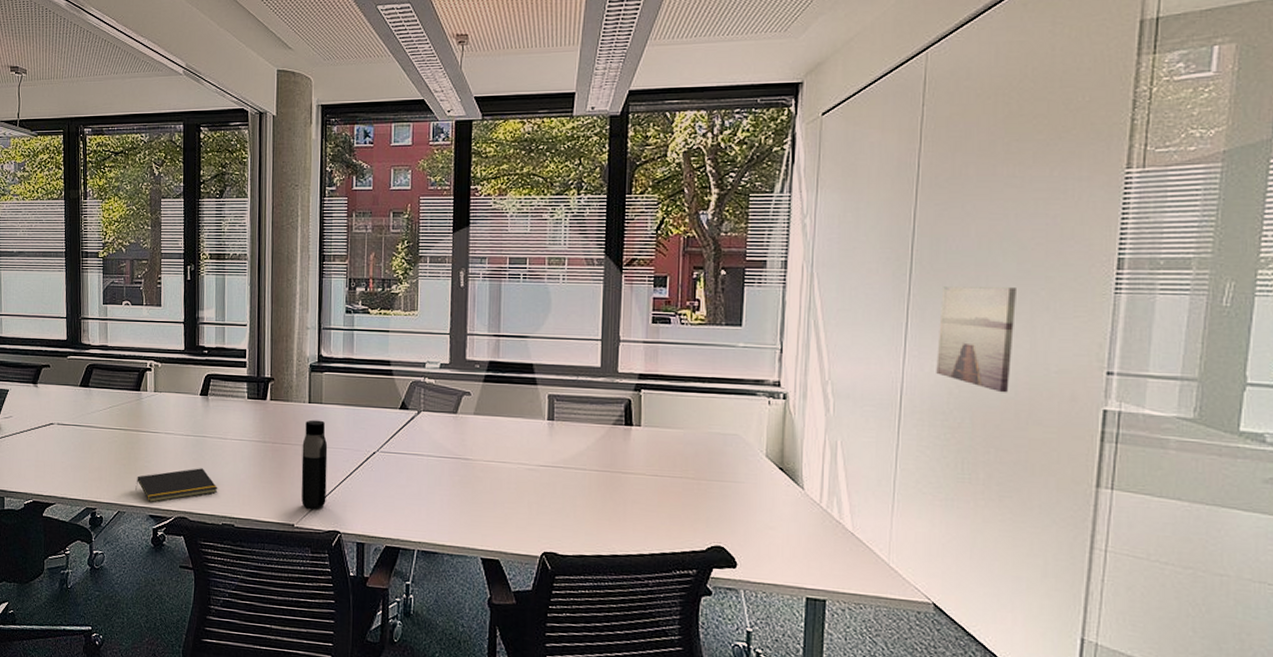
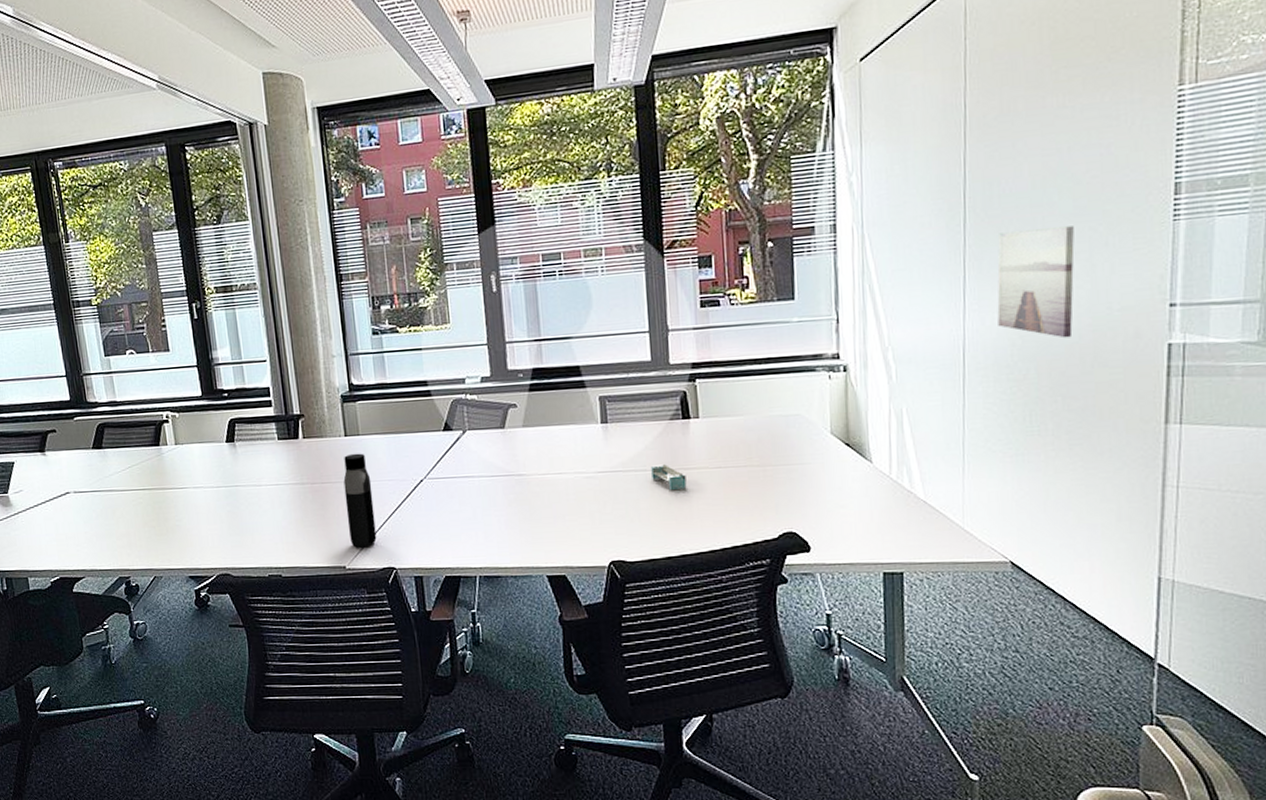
notepad: present [135,468,218,503] -> none [169,520,260,564]
shelf: none [591,466,623,492] -> present [651,464,687,491]

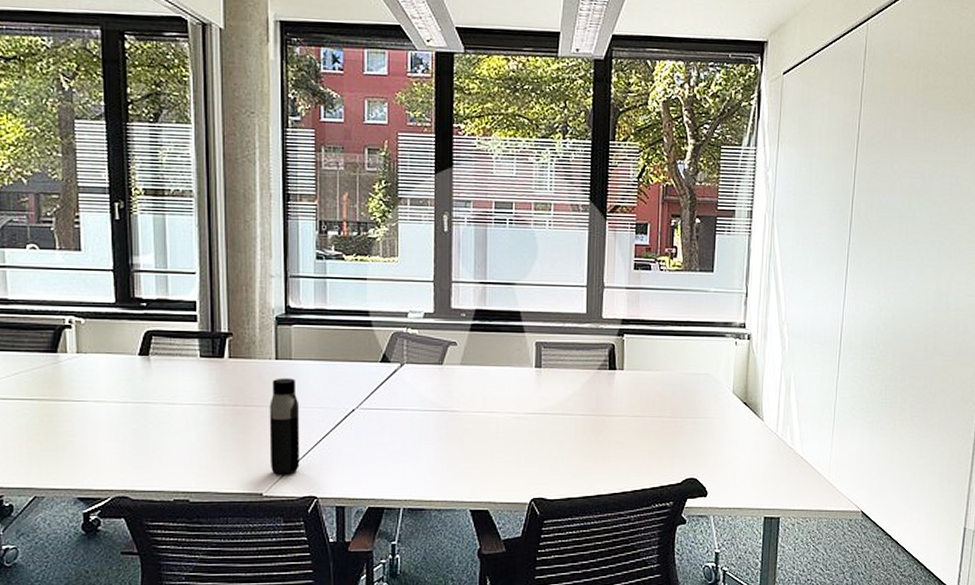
shelf: present [651,464,687,491] -> none [577,410,607,435]
wall art: present [997,226,1075,339] -> none [868,236,928,329]

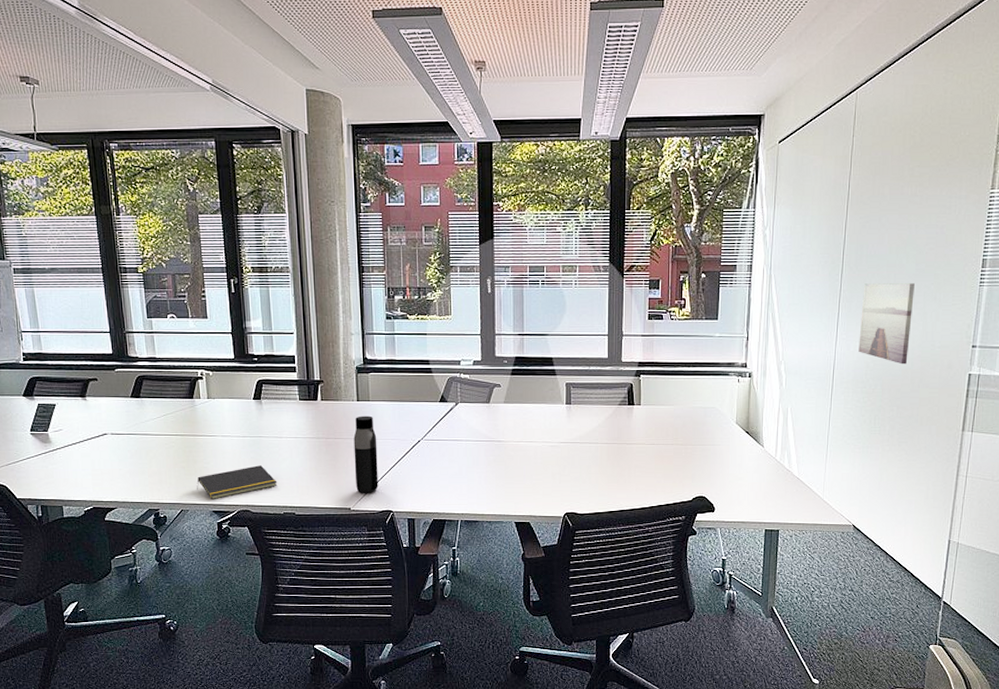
notepad: none [57,439,167,484] -> present [197,465,278,500]
wall art: none [868,236,928,329] -> present [858,283,915,365]

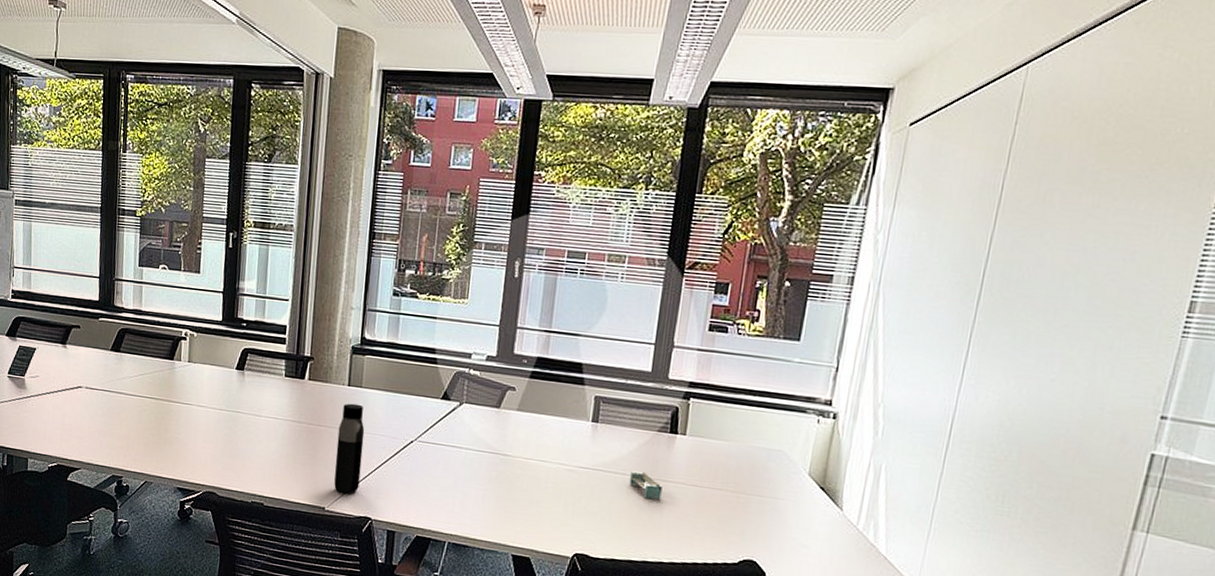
notepad: present [197,465,278,500] -> none [164,443,249,476]
shelf: none [602,439,628,460] -> present [630,471,663,499]
wall art: present [858,283,915,365] -> none [990,316,1083,430]

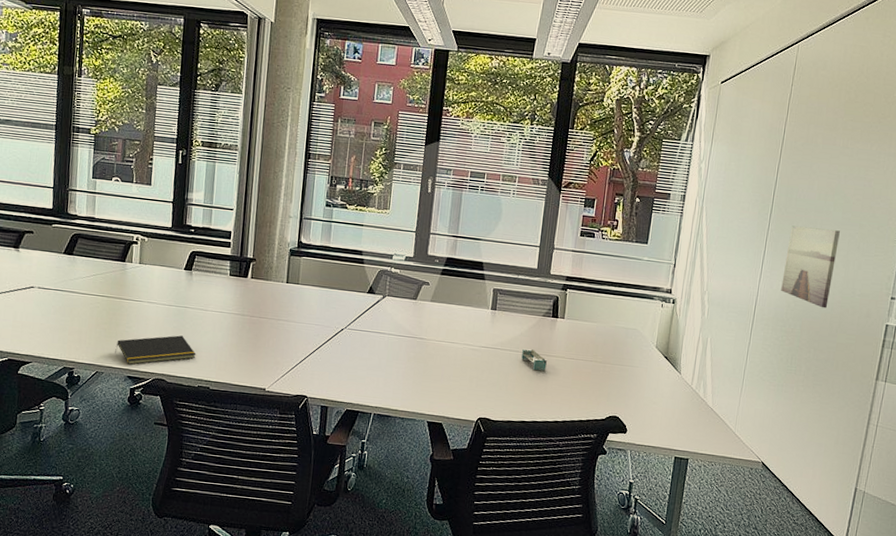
notepad: none [164,443,249,476] -> present [115,335,196,365]
water bottle: present [334,403,365,495] -> none [274,298,301,376]
wall art: none [990,316,1083,430] -> present [781,225,840,309]

